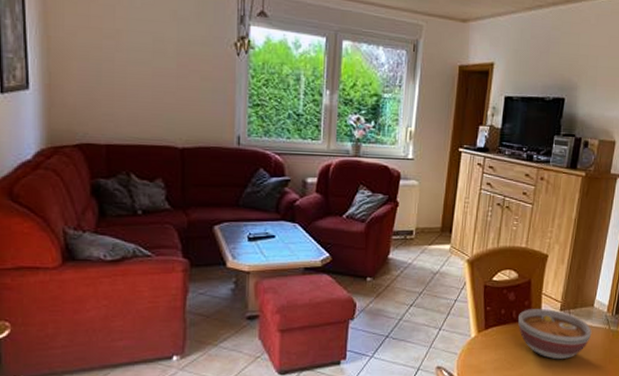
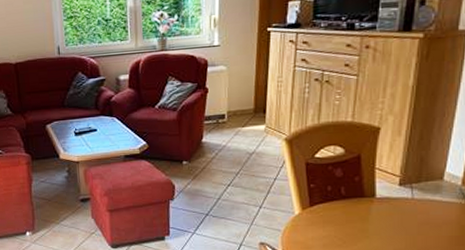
bowl: present [518,309,592,359] -> none [348,184,442,236]

